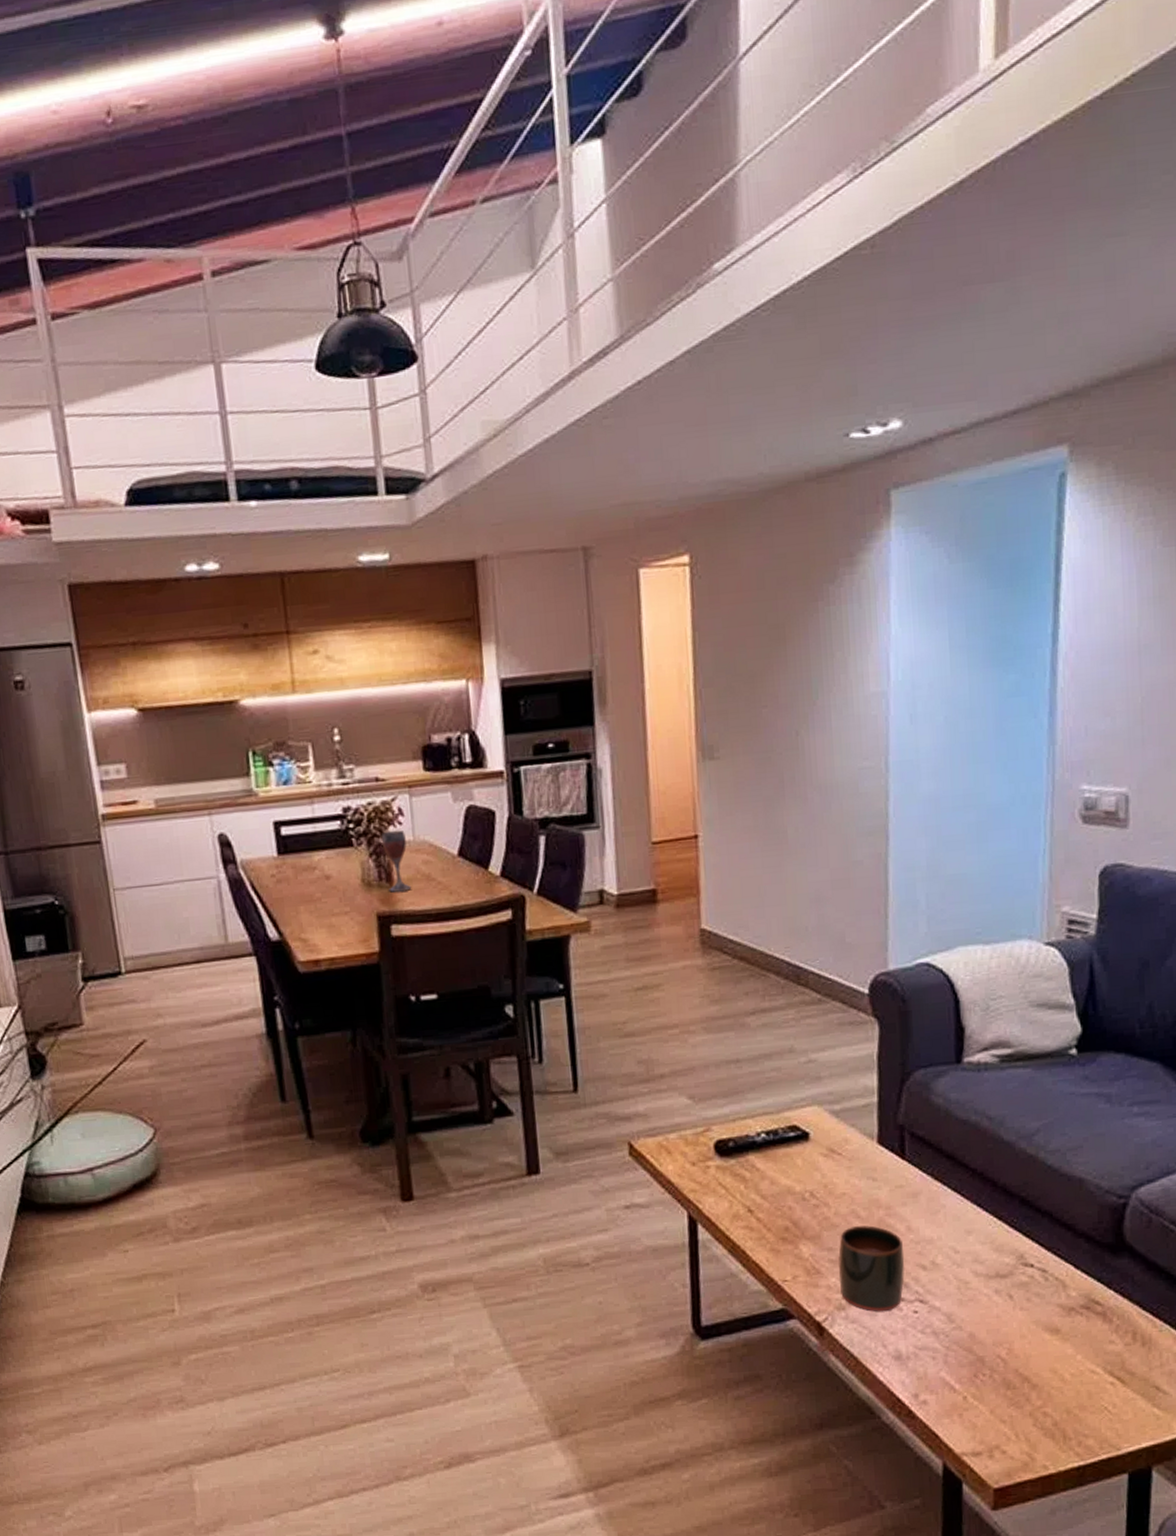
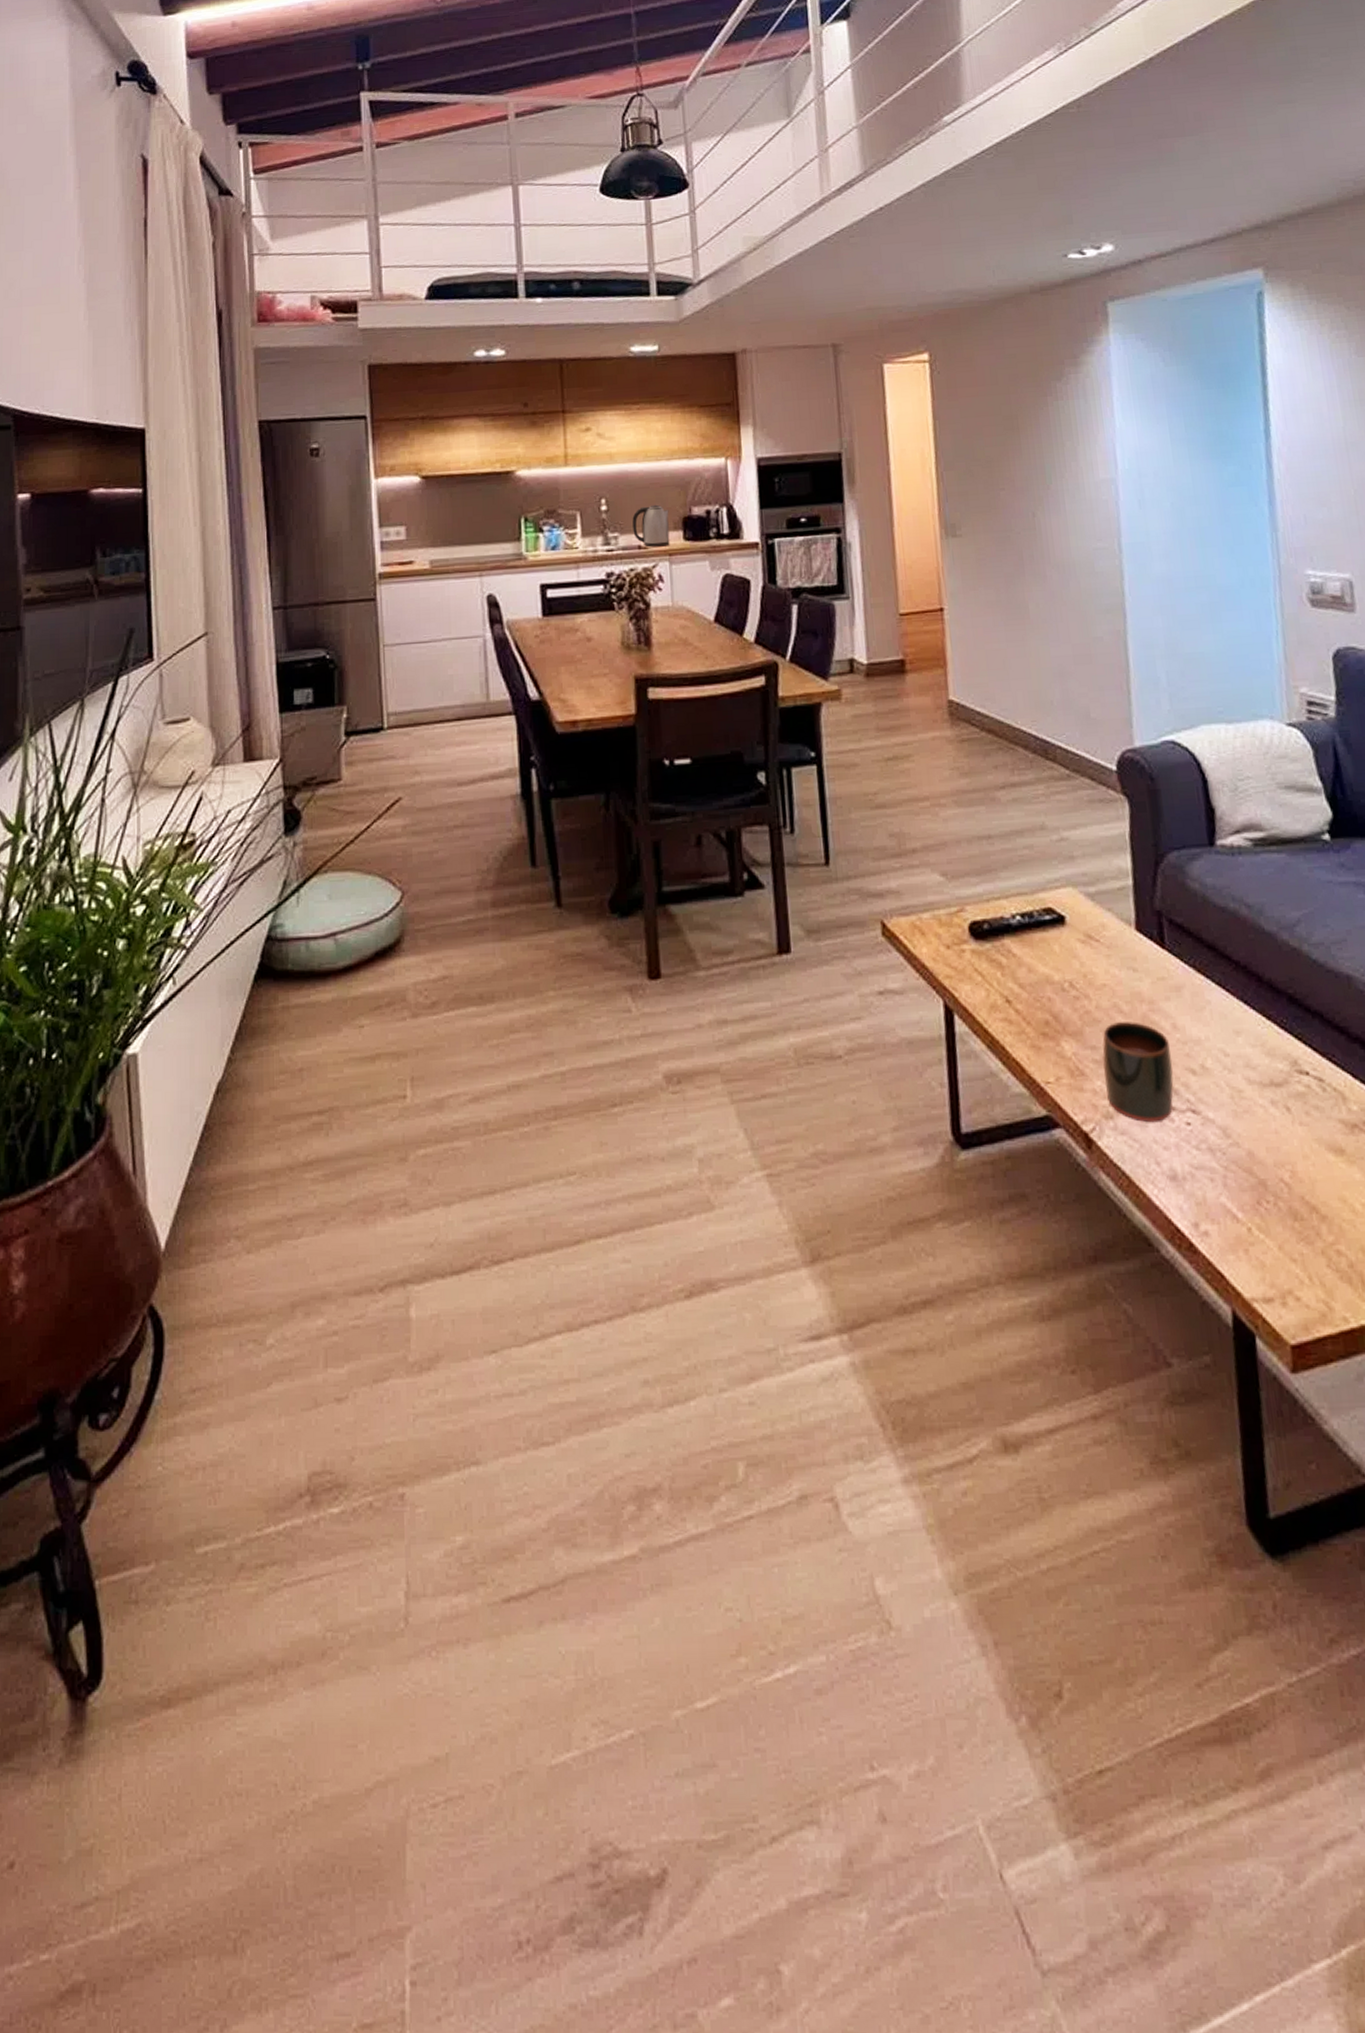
kettle: none [368,733,409,780] -> present [632,504,670,548]
cup: present [382,829,412,893] -> none [642,595,669,656]

